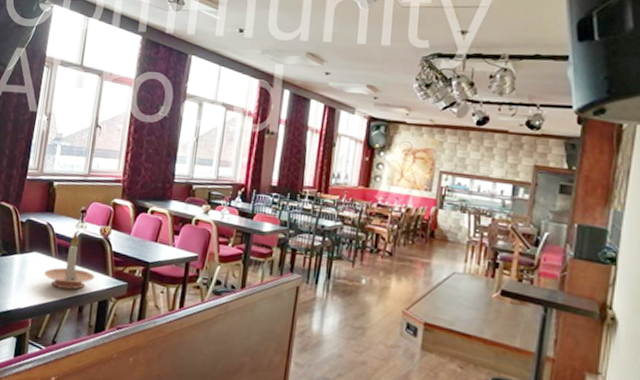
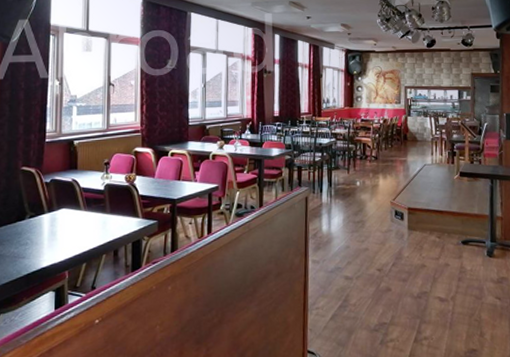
candle holder: present [44,232,96,290] -> none [75,183,126,237]

